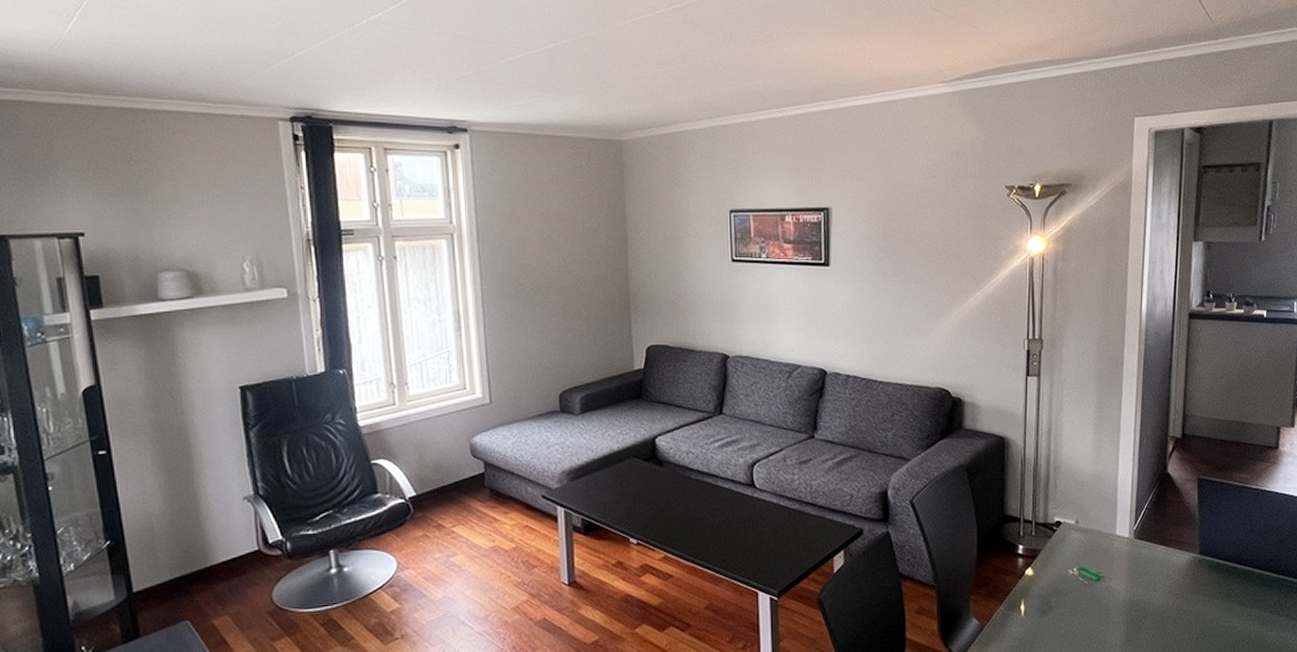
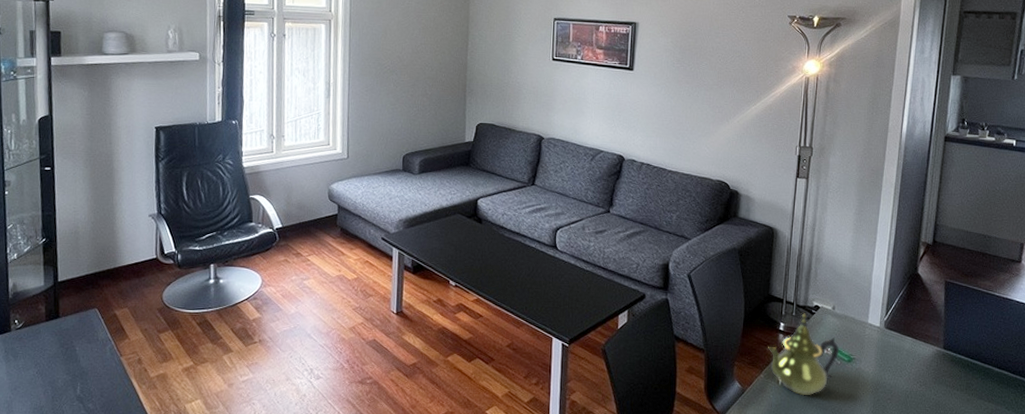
teapot: none [1006,531,1086,625] -> present [768,313,840,396]

